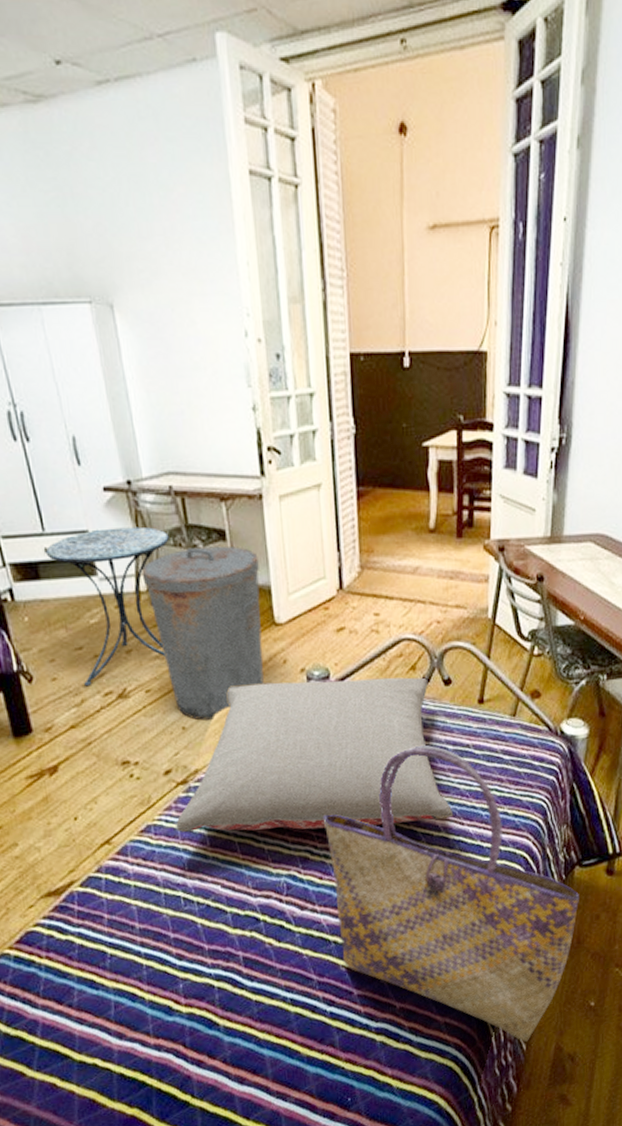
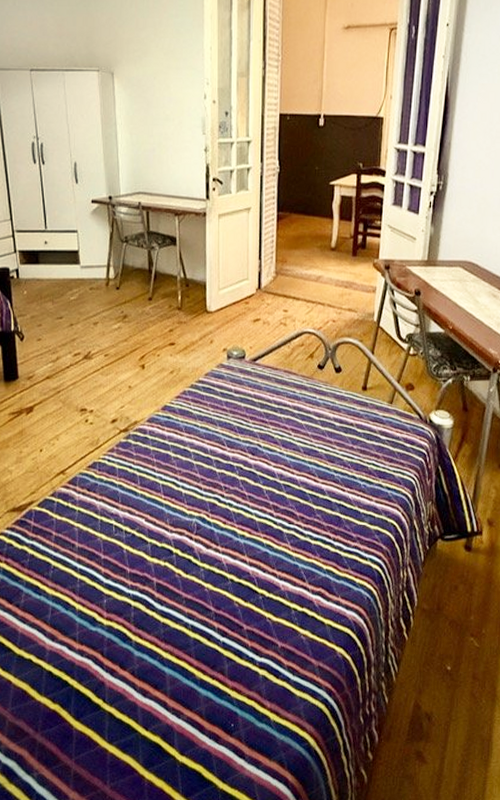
side table: present [45,526,169,687] -> none [45,230,135,348]
trash can: present [142,546,264,720] -> none [112,249,199,382]
pillow: present [176,677,454,832] -> none [116,357,337,485]
tote bag: present [322,745,579,1042] -> none [230,421,440,695]

